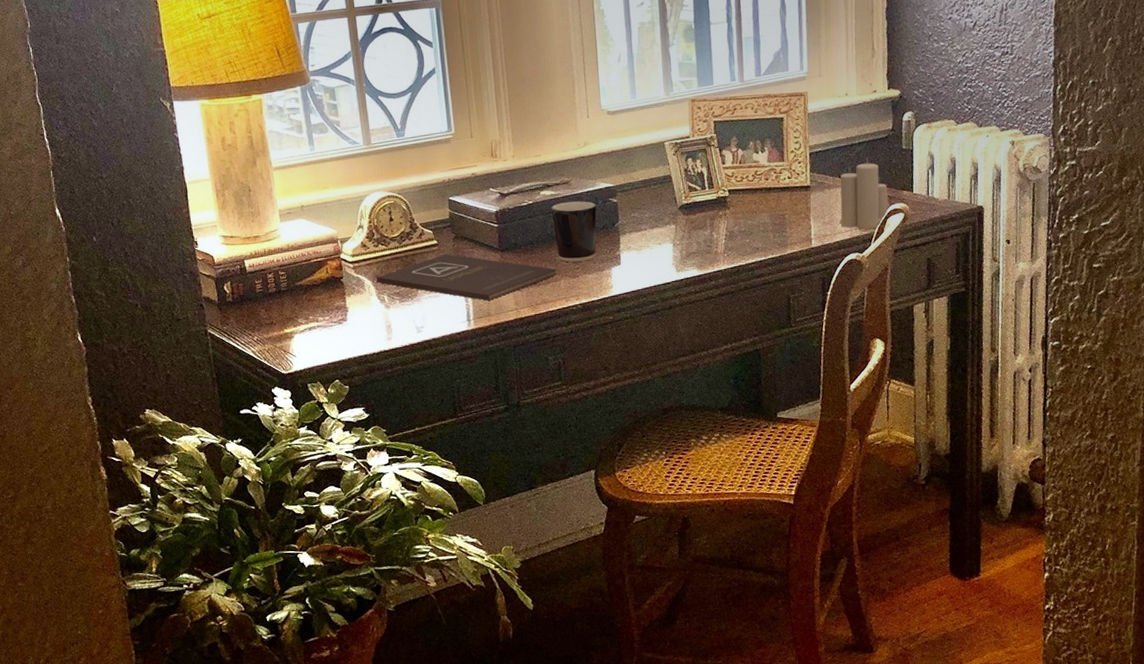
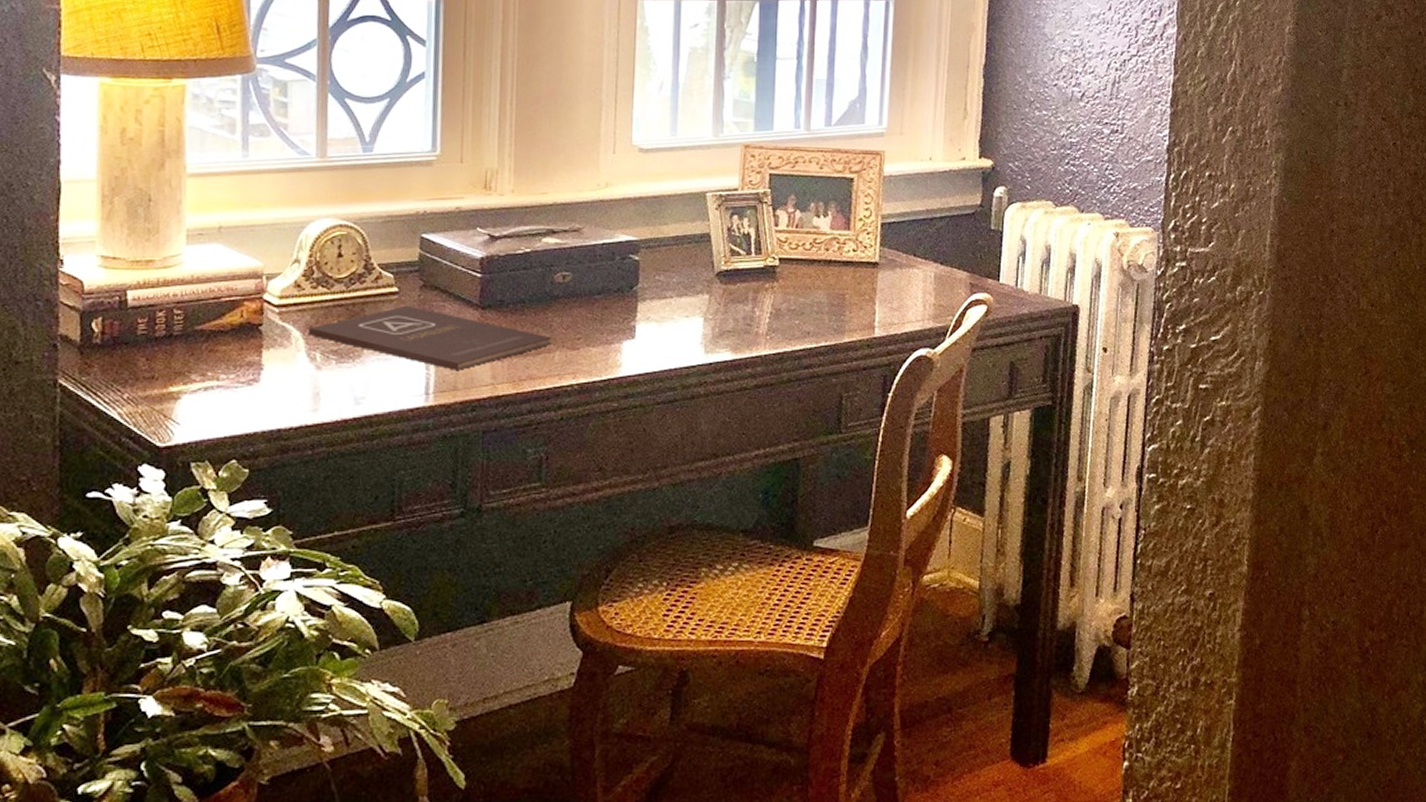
mug: present [551,200,597,263] -> none [553,253,612,330]
candle: present [839,157,888,229] -> none [910,235,969,321]

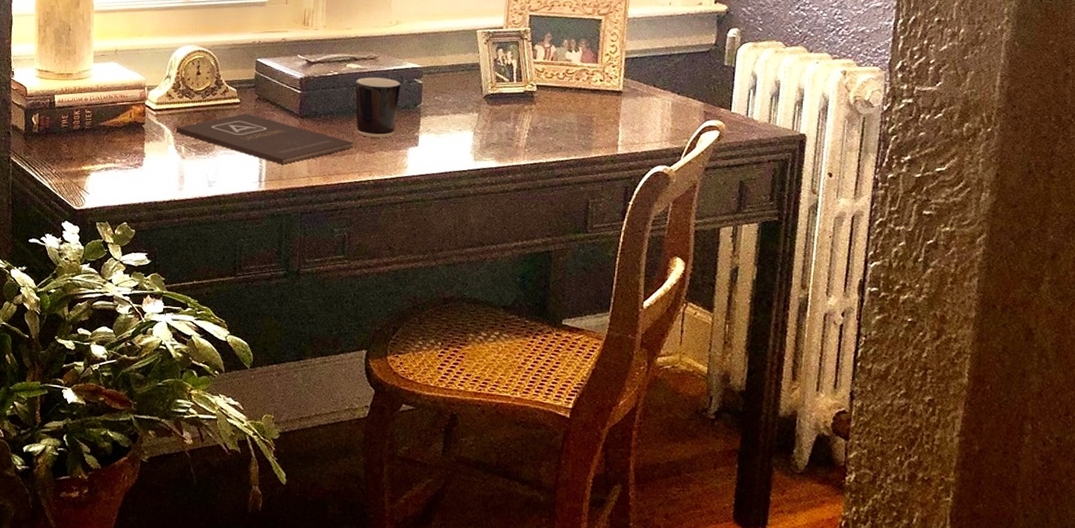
mug: none [553,253,612,330] -> present [355,76,401,138]

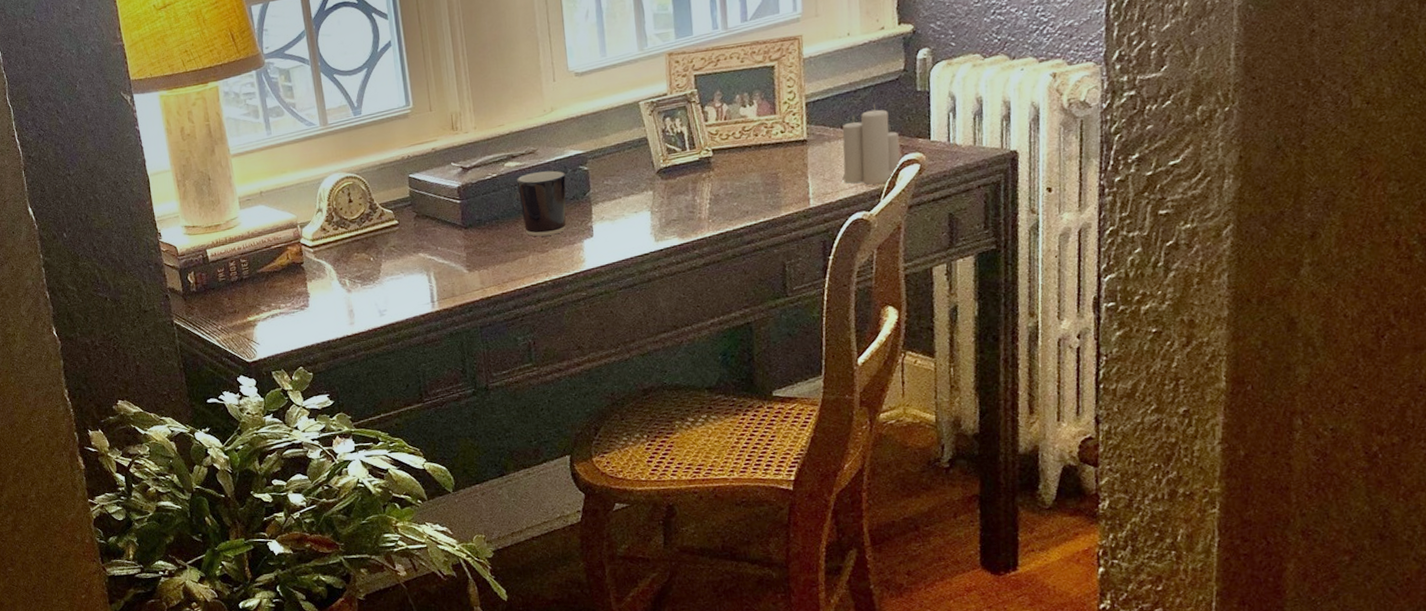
book: present [176,113,353,165] -> none [336,233,524,281]
candle: none [649,69,704,143] -> present [842,103,900,185]

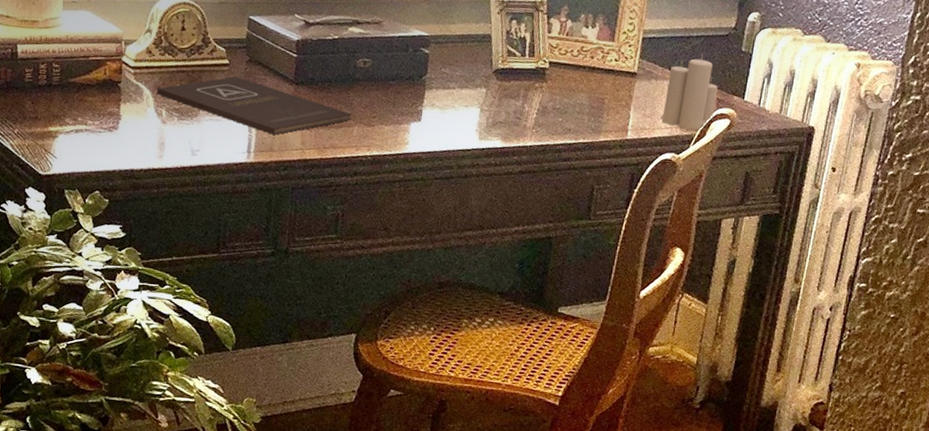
book: none [336,233,524,281] -> present [156,76,352,135]
mug: present [516,170,567,237] -> none [355,43,406,111]

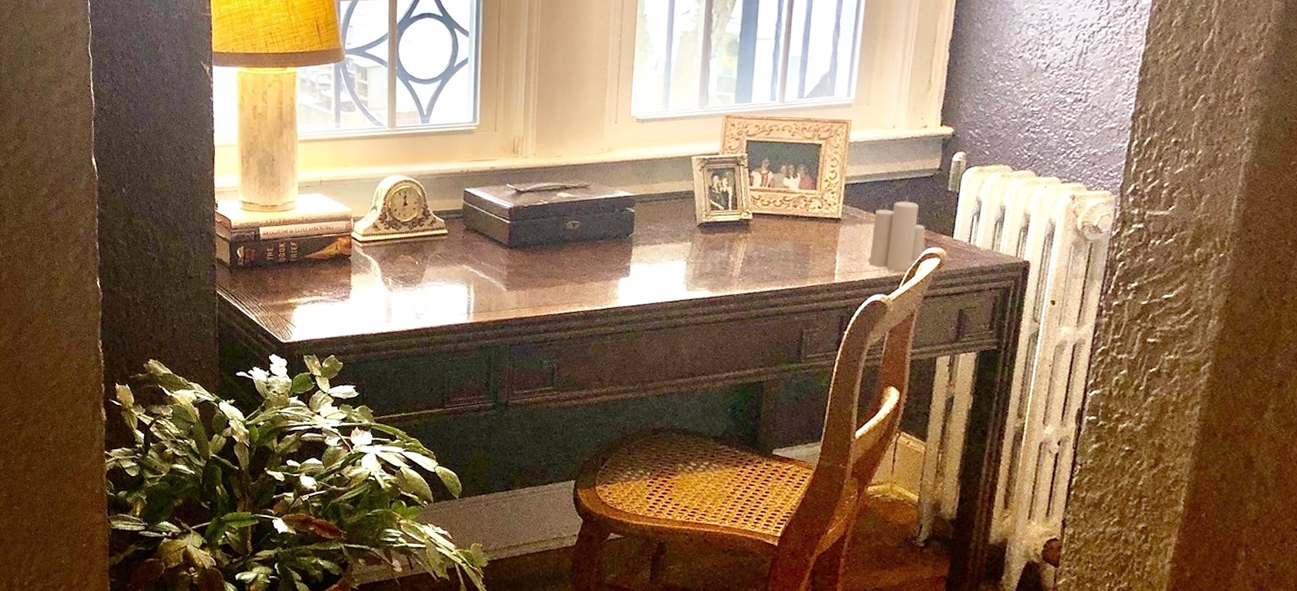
book: present [156,76,352,135] -> none [382,244,563,296]

